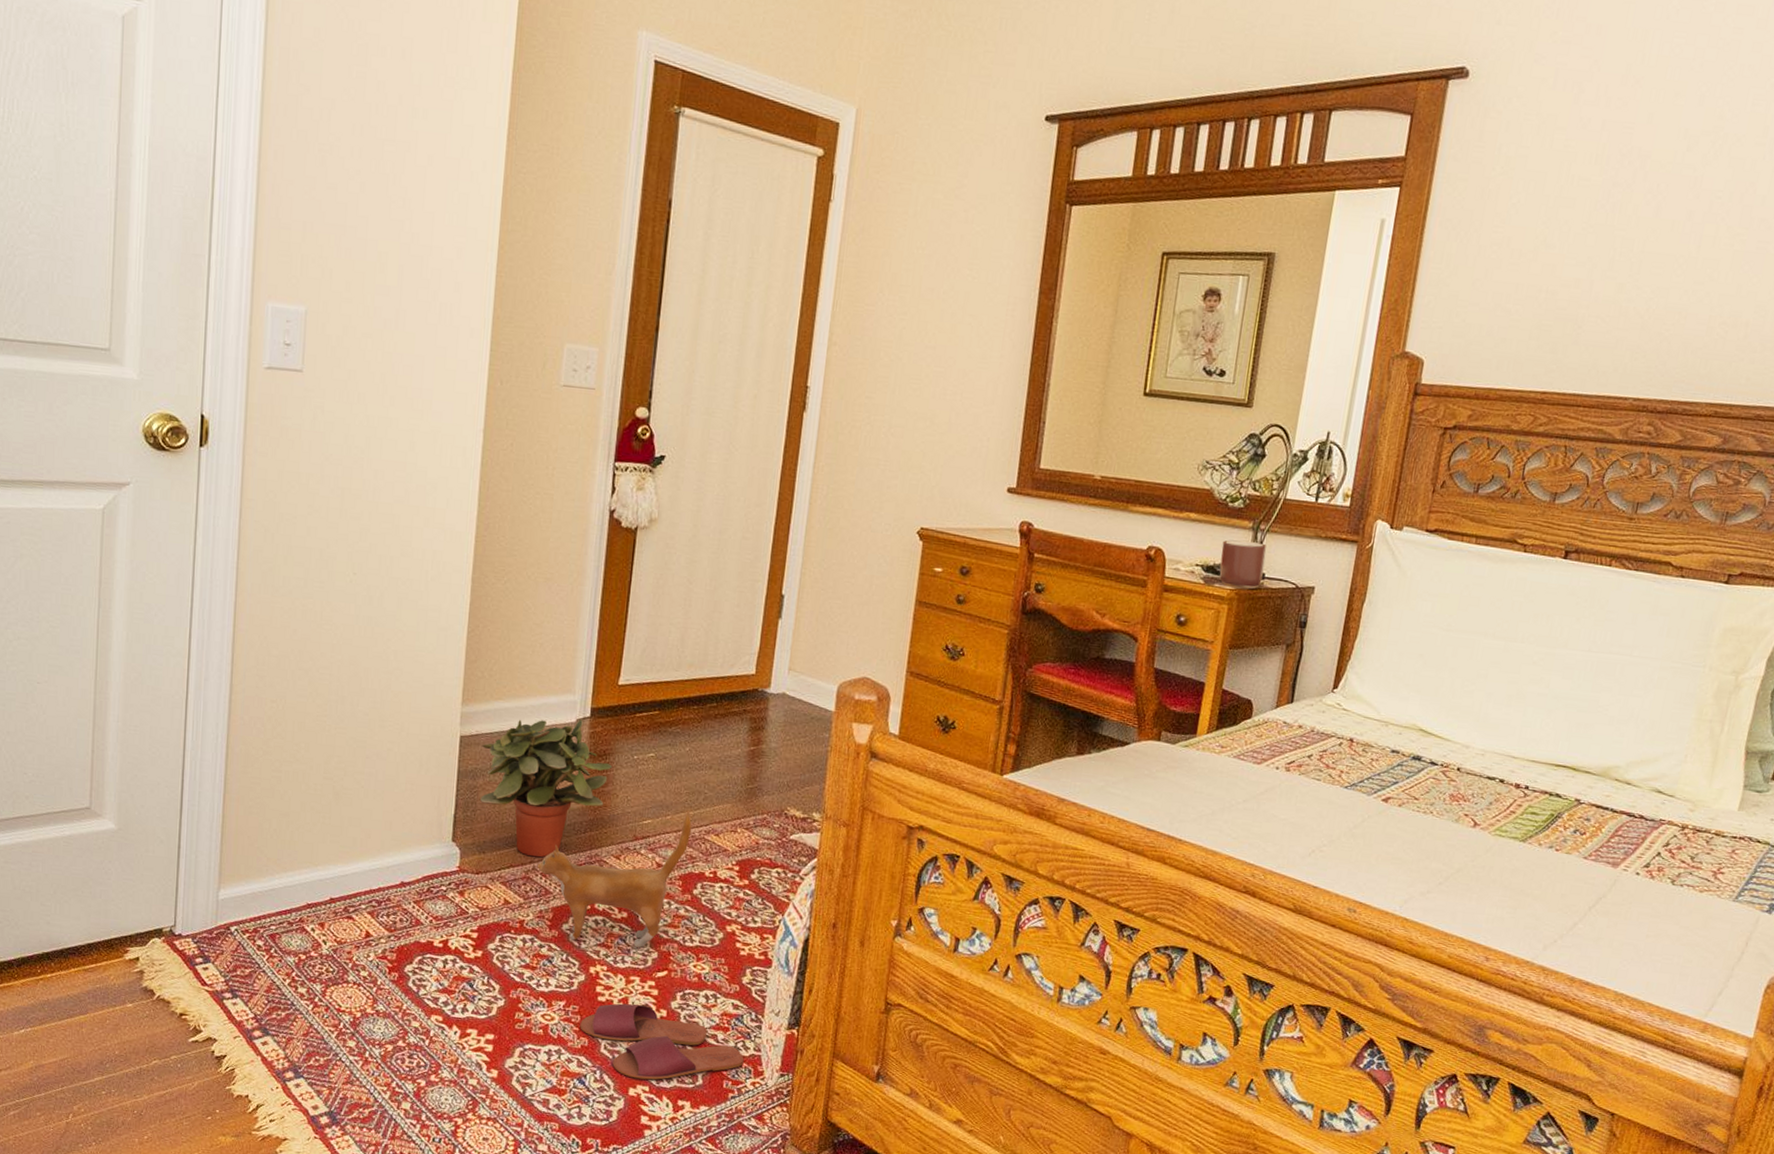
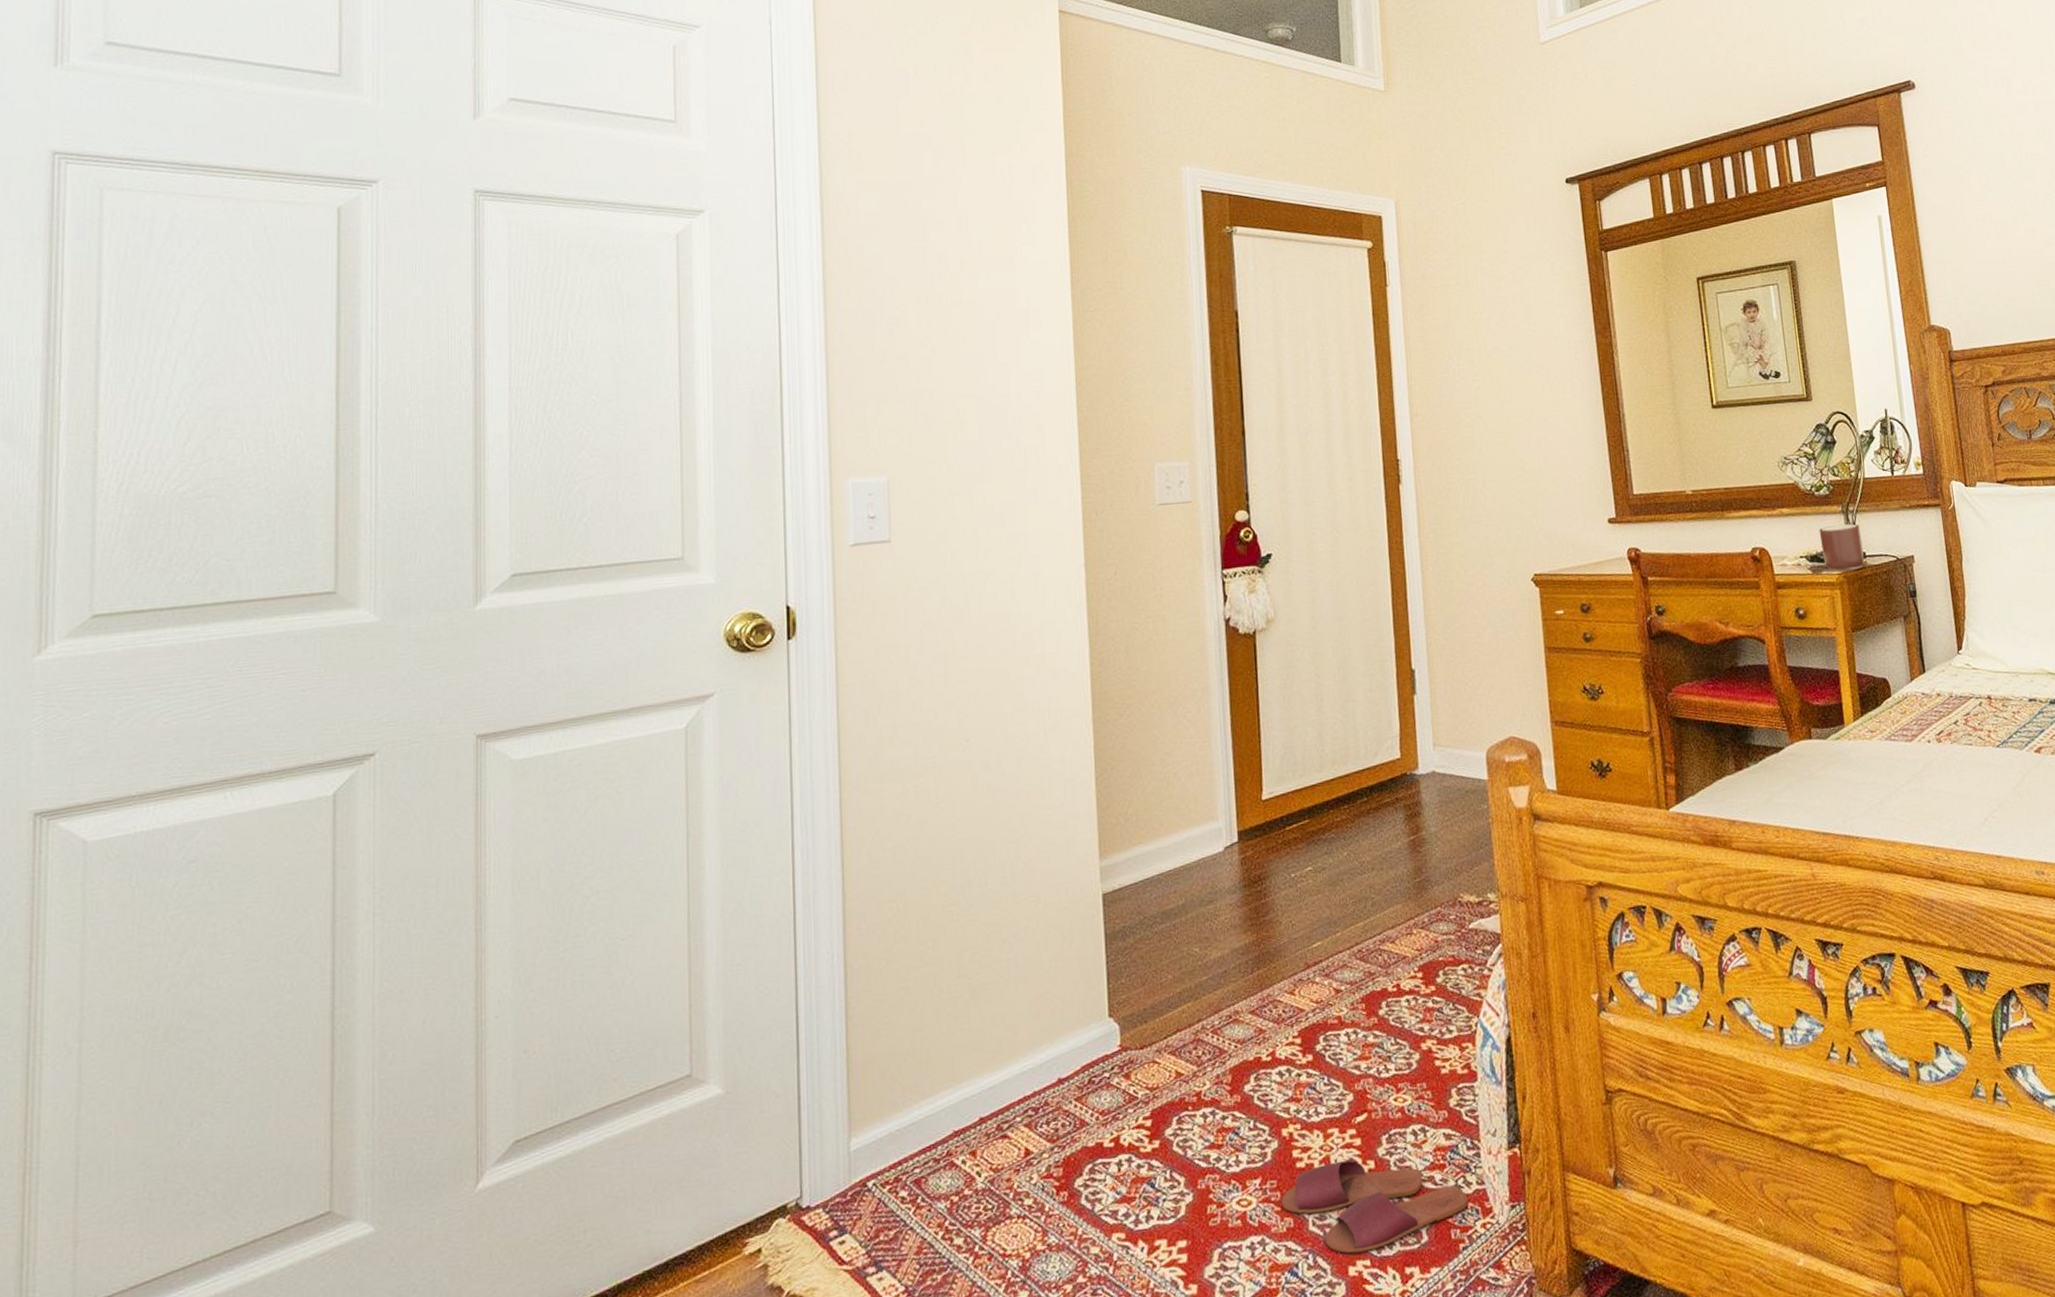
potted plant: present [480,719,613,858] -> none [1127,846,1270,1015]
cat: present [537,810,692,948] -> none [1206,921,1366,1103]

